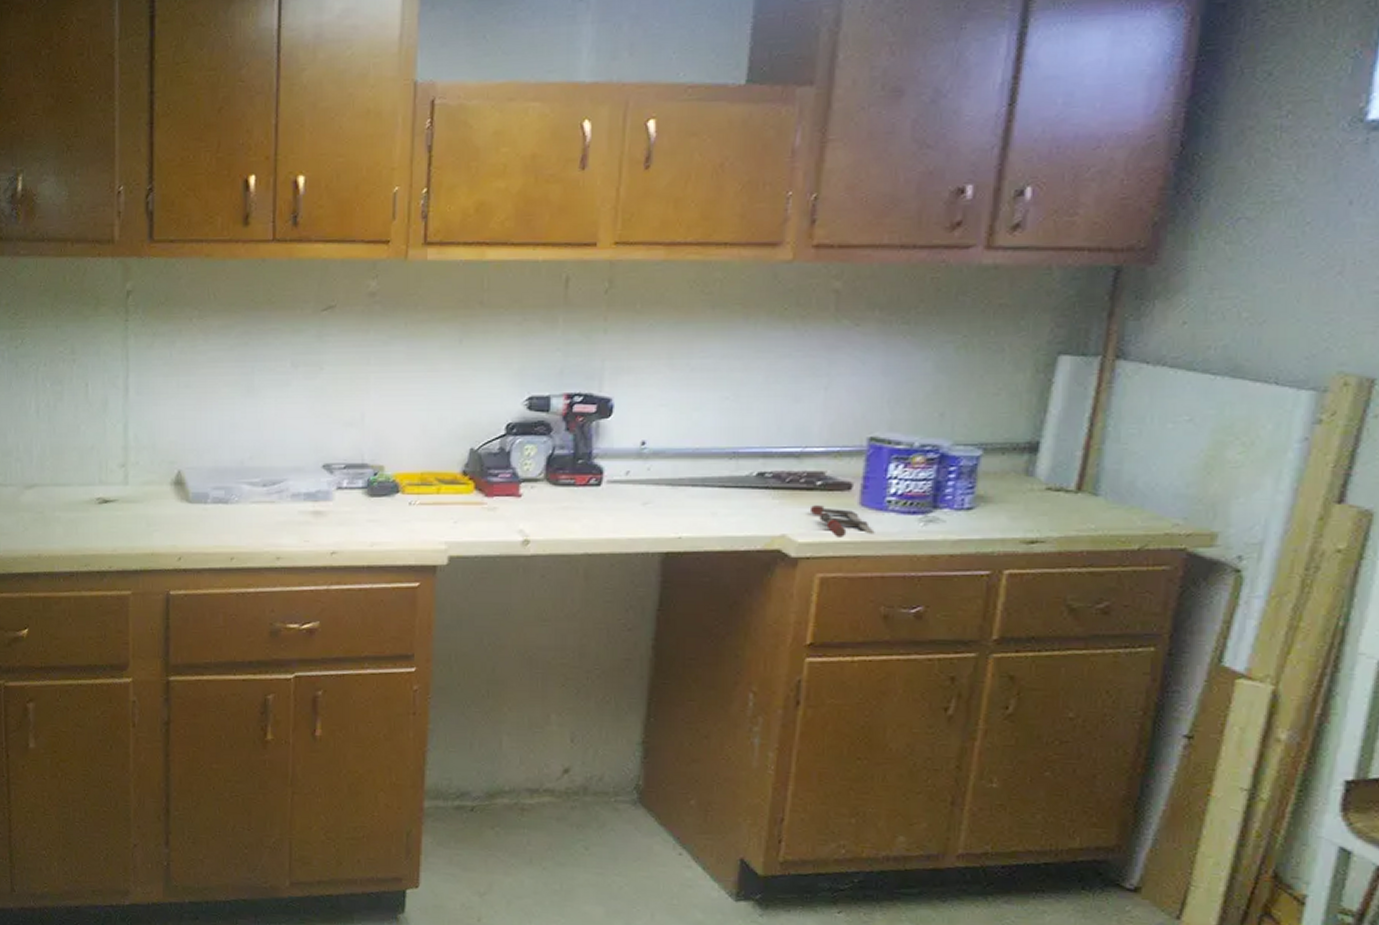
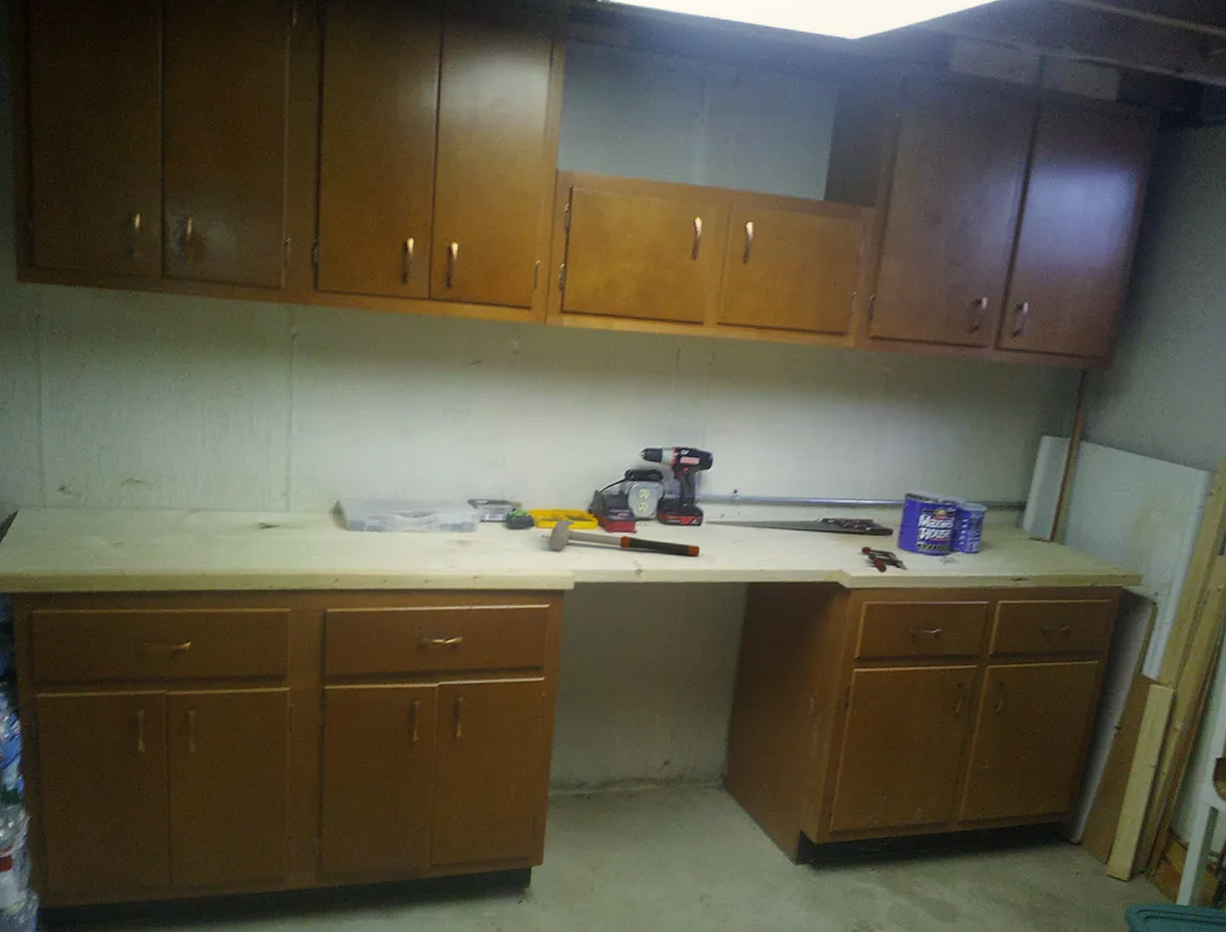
hammer: none [416,484,600,523] -> present [548,520,700,556]

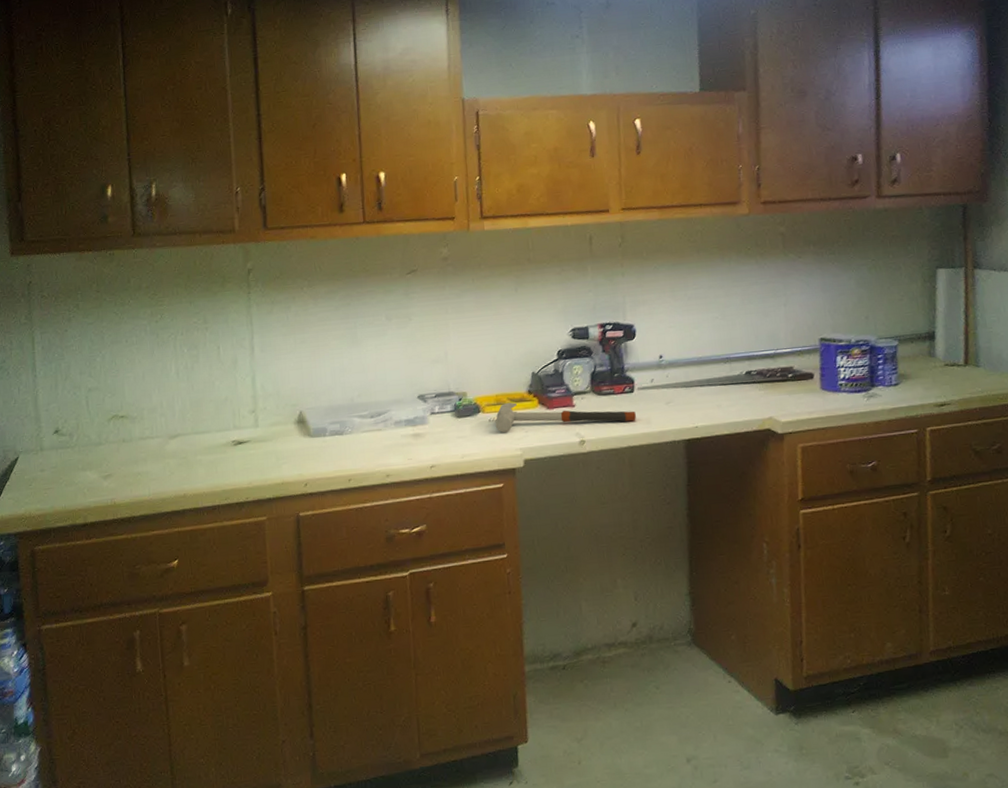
clamp: present [860,547,908,573] -> none [786,392,835,415]

